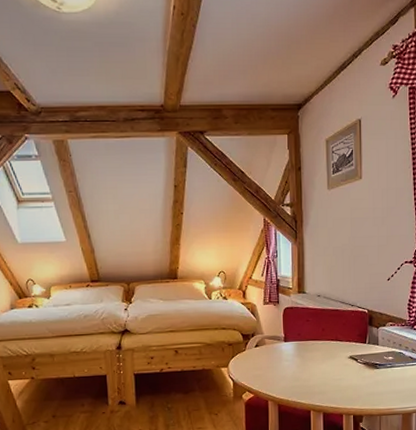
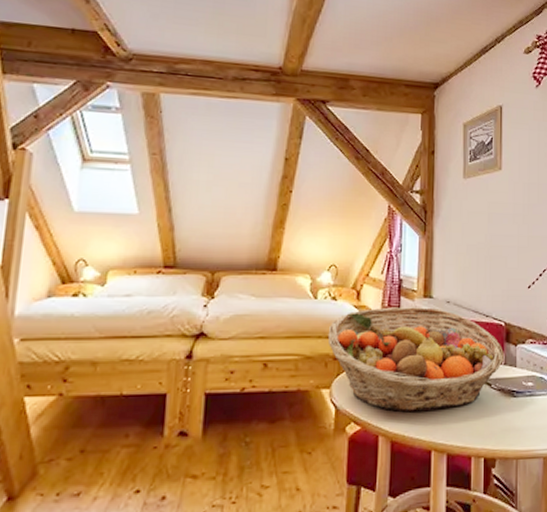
fruit basket: none [222,301,369,383] -> present [327,307,505,412]

